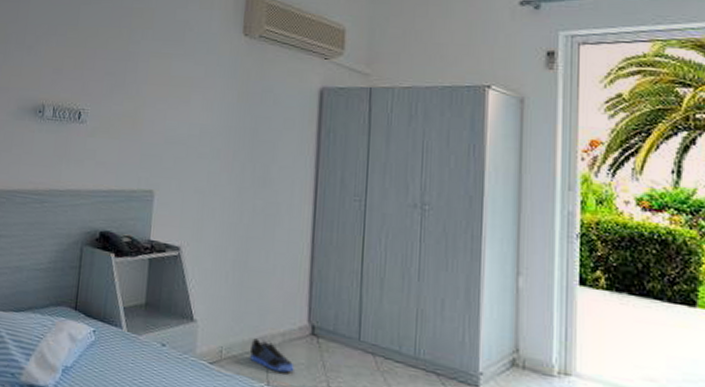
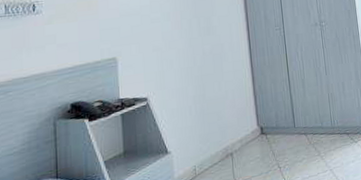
sneaker: present [250,338,294,373] -> none [218,150,253,170]

